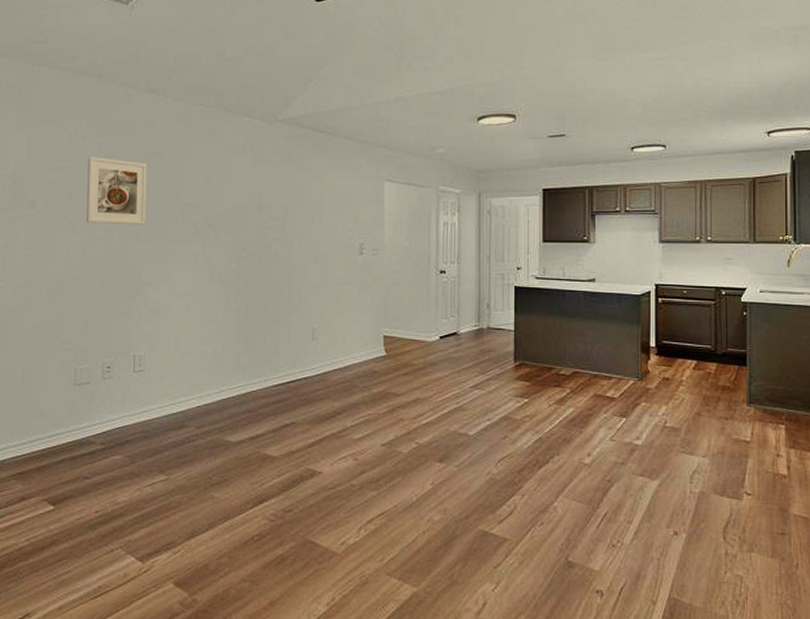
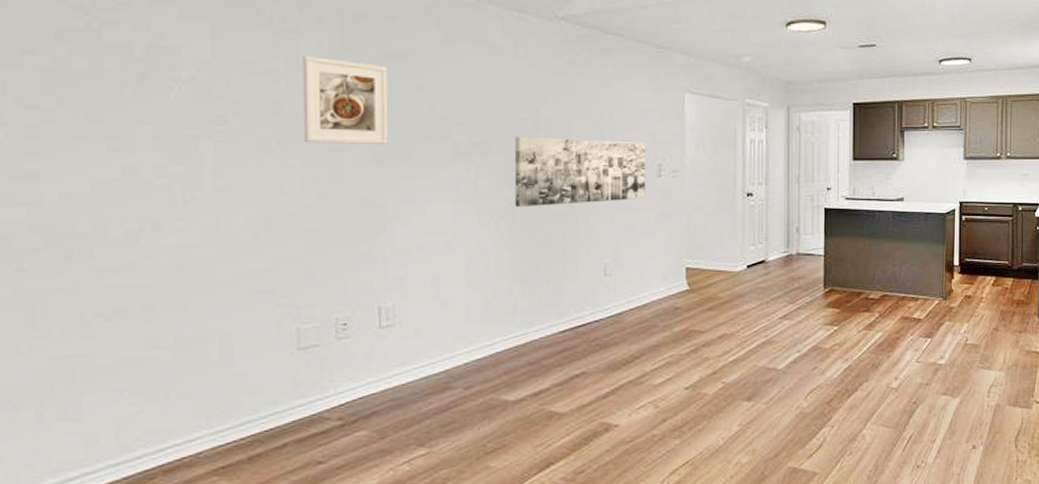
wall art: none [240,218,349,277] -> present [514,136,645,207]

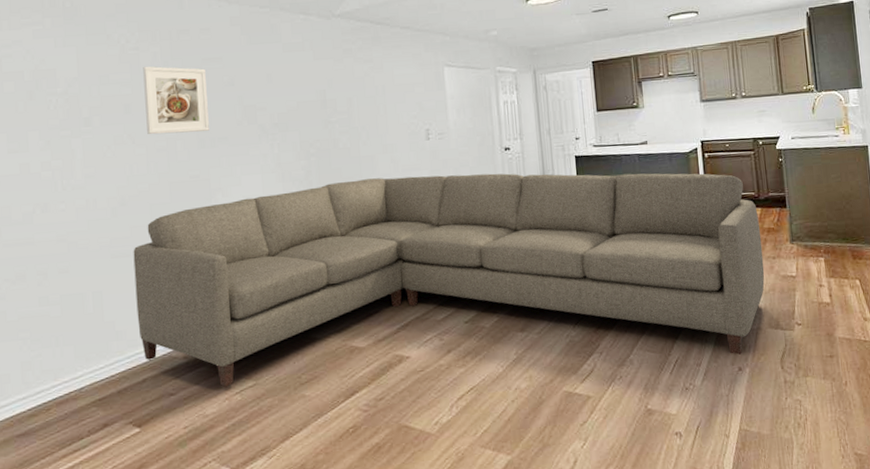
sofa: none [277,217,1010,455] -> present [133,173,765,387]
wall art: present [514,136,645,207] -> none [308,111,418,174]

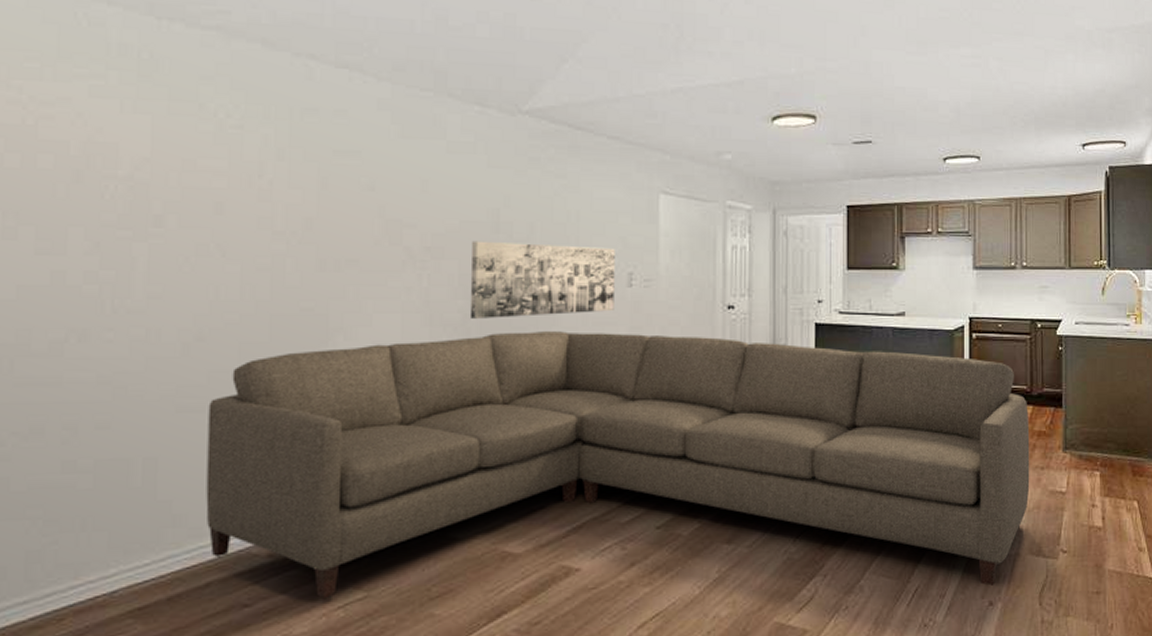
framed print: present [143,66,209,135] -> none [245,152,336,250]
wall art: none [308,111,418,174] -> present [469,240,615,318]

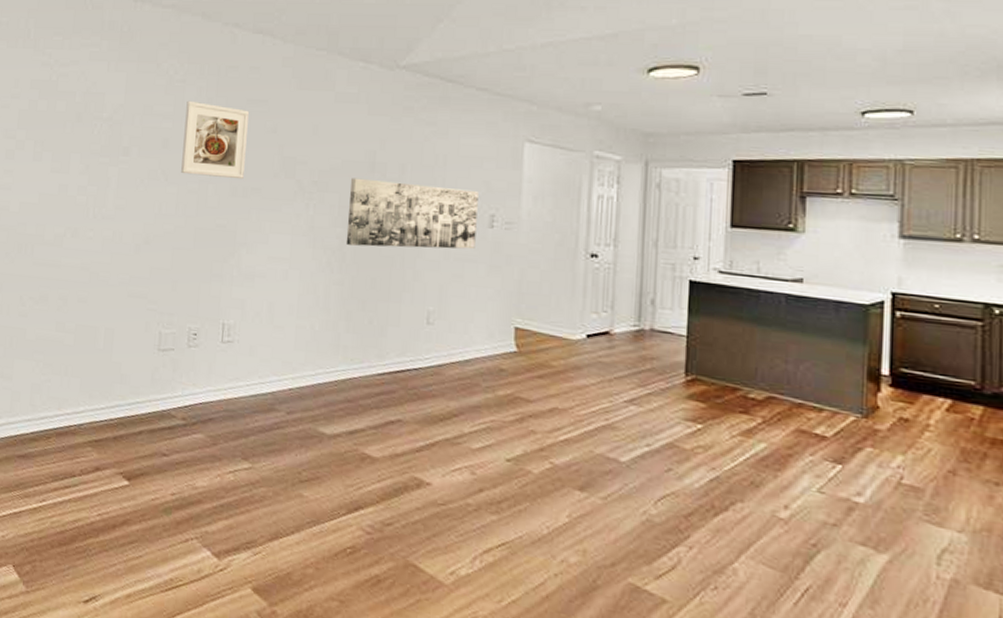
sofa: present [206,331,1030,598] -> none [143,259,979,610]
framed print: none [245,152,336,250] -> present [181,100,249,180]

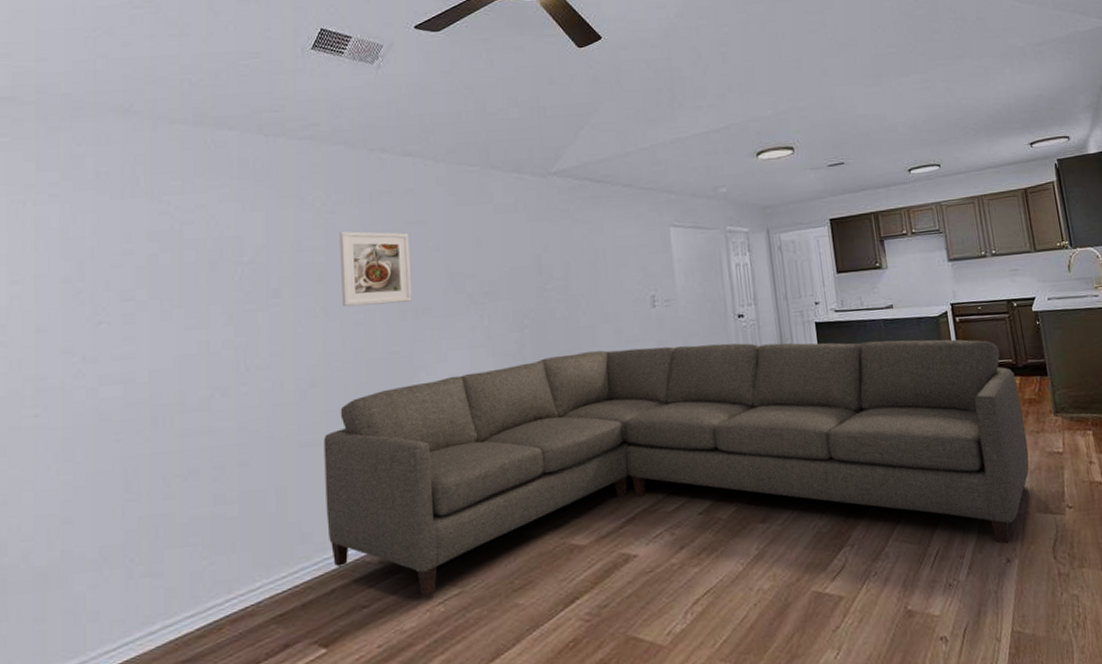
sofa: none [143,259,979,610] -> present [323,339,1030,596]
wall art: present [345,177,479,250] -> none [521,276,643,347]

